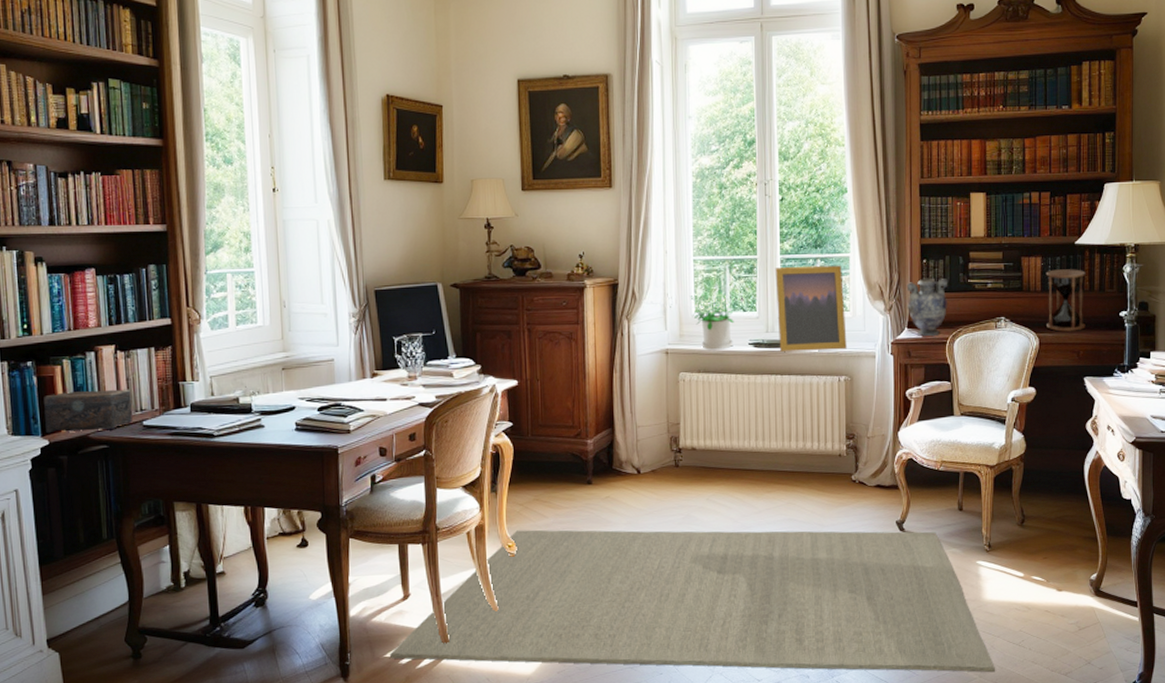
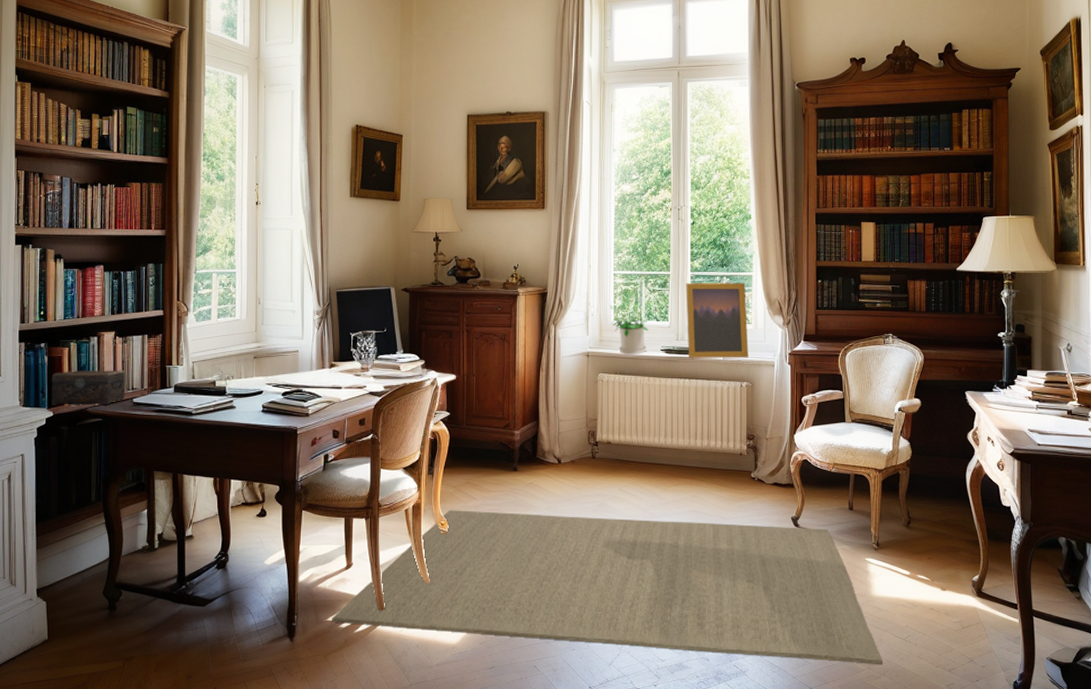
decorative vase: present [906,278,948,337] -> none [803,296,841,349]
hourglass: present [1046,269,1086,332] -> none [930,293,967,349]

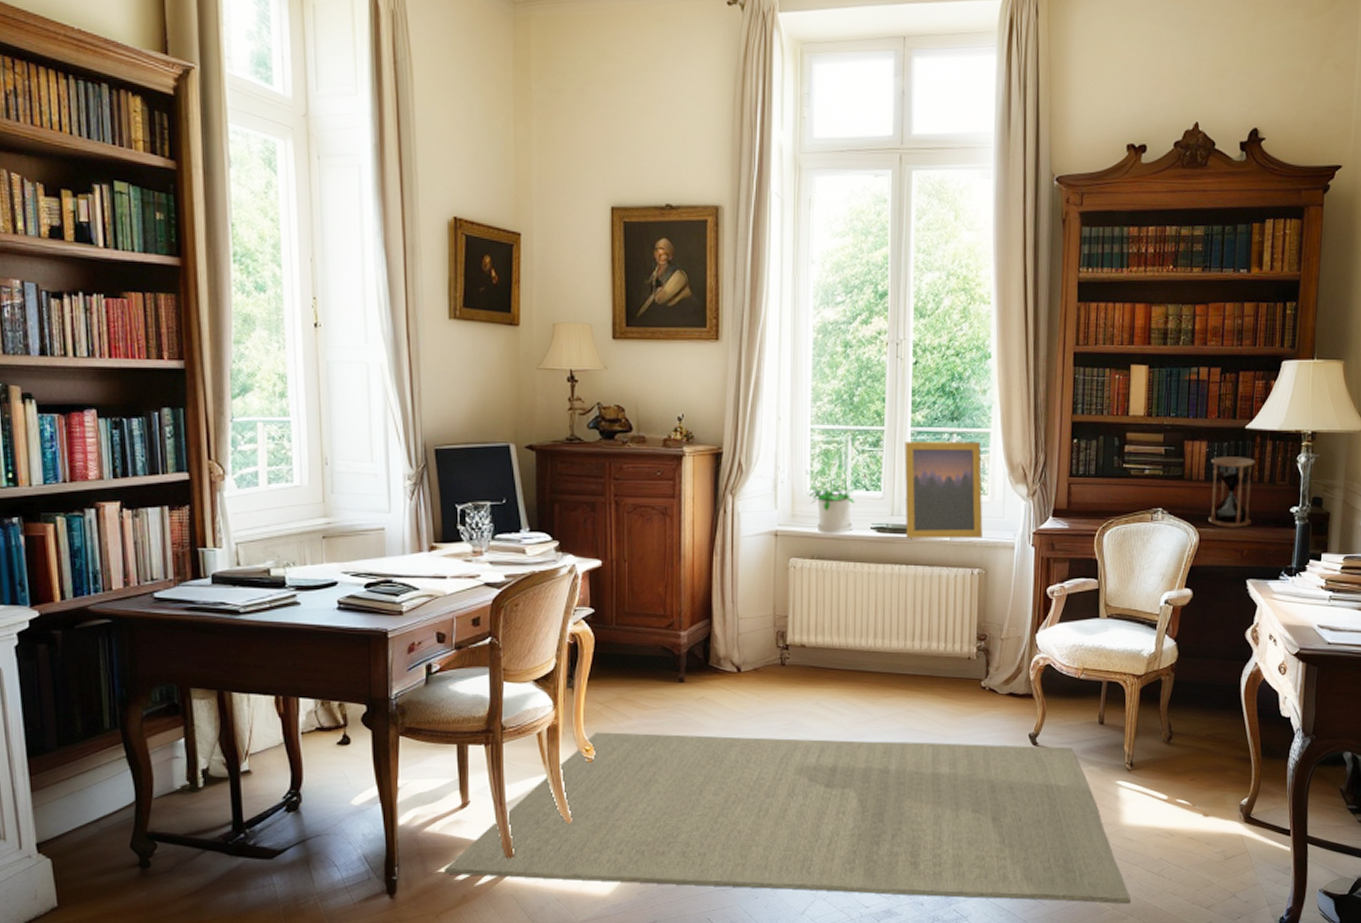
decorative box: present [51,370,125,406] -> none [31,554,141,604]
hourglass: none [930,293,967,349] -> present [1208,456,1255,527]

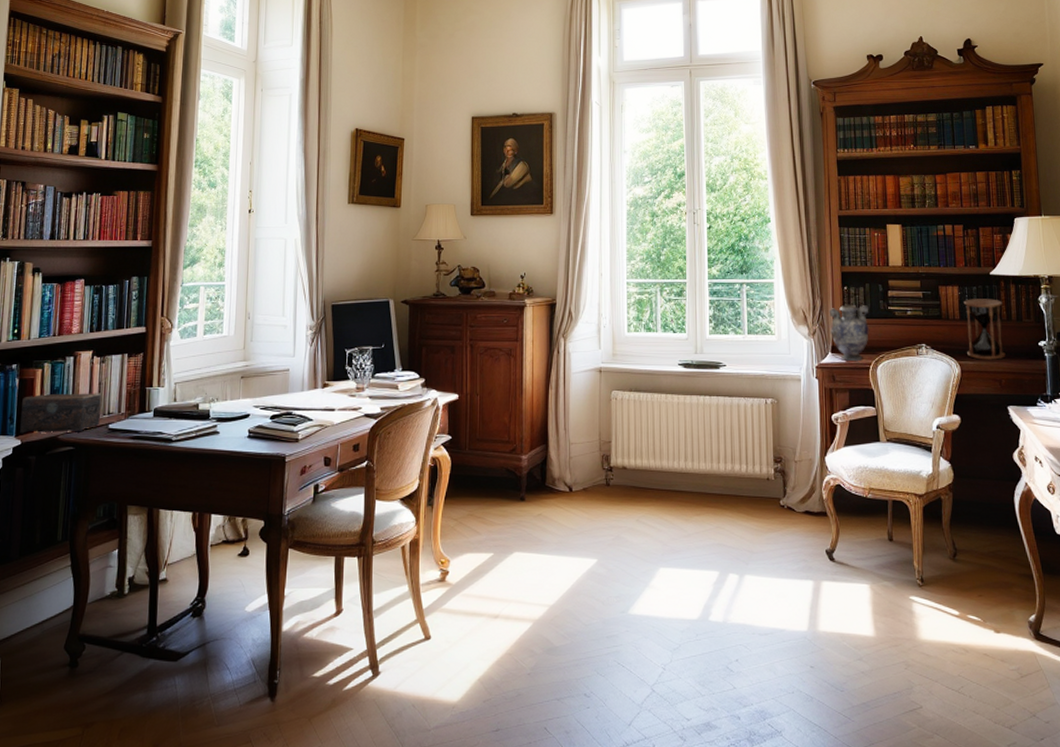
decorative box: none [31,554,141,604] -> present [20,393,101,434]
rug: present [445,732,1130,904] -> none [318,546,935,722]
potted plant: present [805,464,855,535] -> none [623,311,665,371]
picture frame: present [904,441,983,540] -> none [703,290,773,374]
decorative vase: none [1053,460,1101,528] -> present [829,304,870,362]

